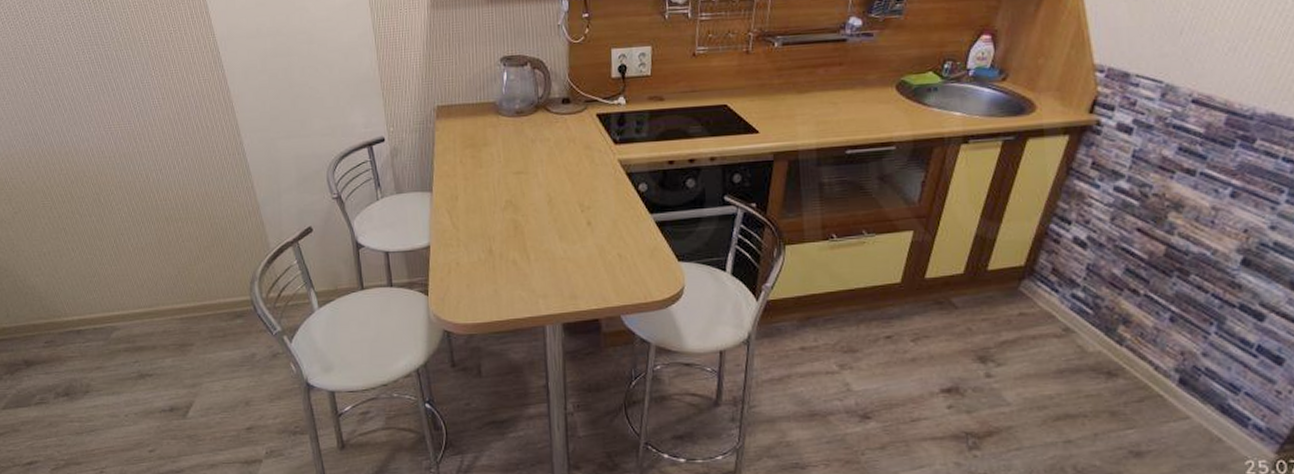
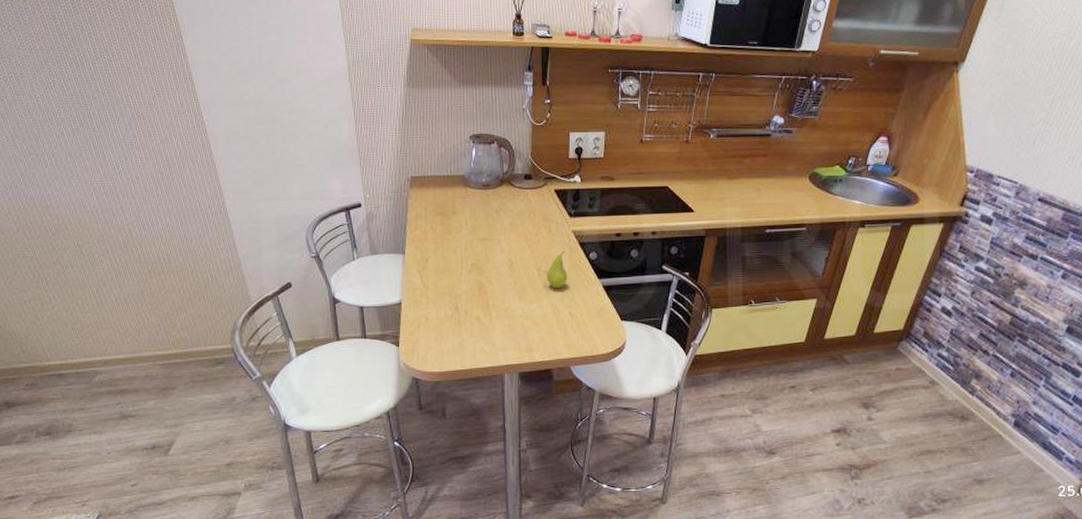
fruit: none [589,182,615,226] -> present [546,250,568,289]

